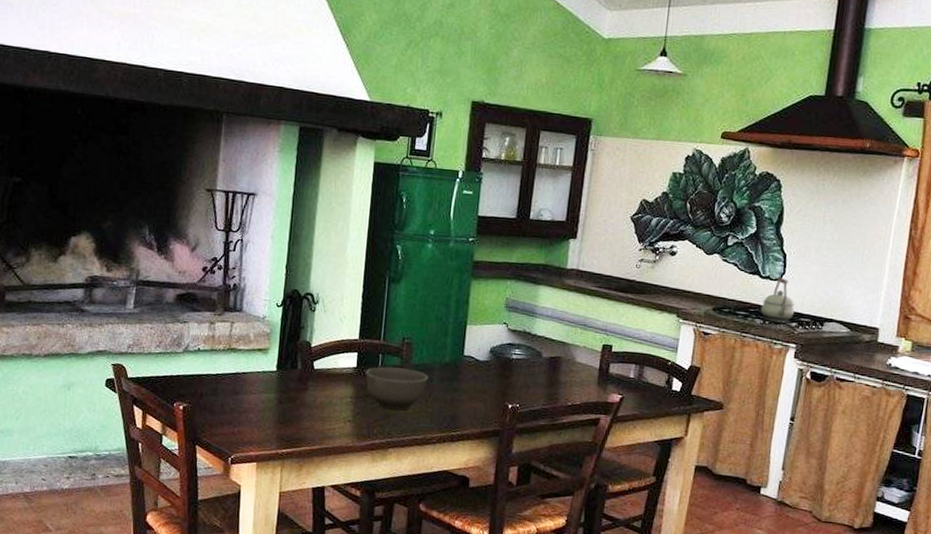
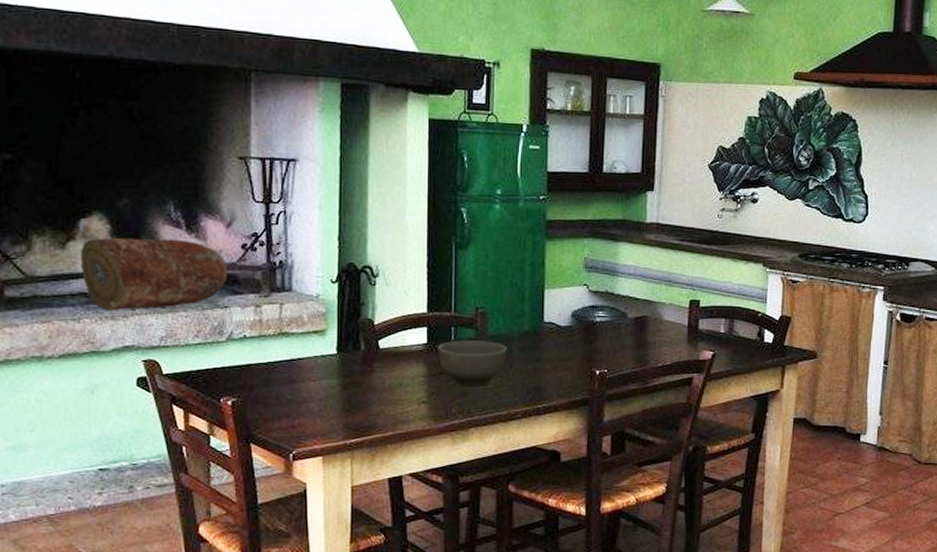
decorative log: none [68,254,190,319] -> present [80,237,228,311]
kettle: present [760,277,795,323] -> none [846,219,880,266]

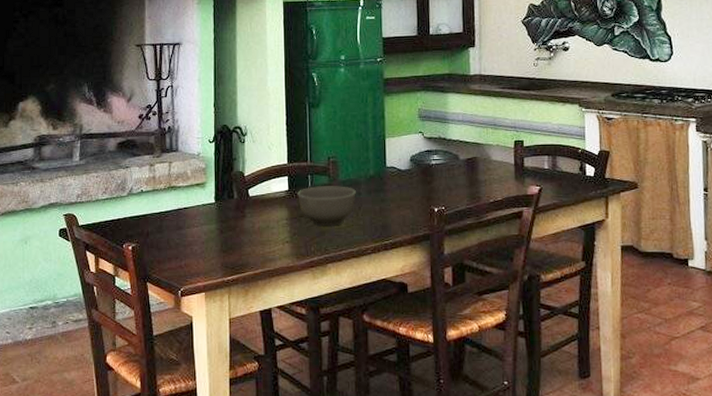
decorative log: present [80,237,228,311] -> none [18,114,129,175]

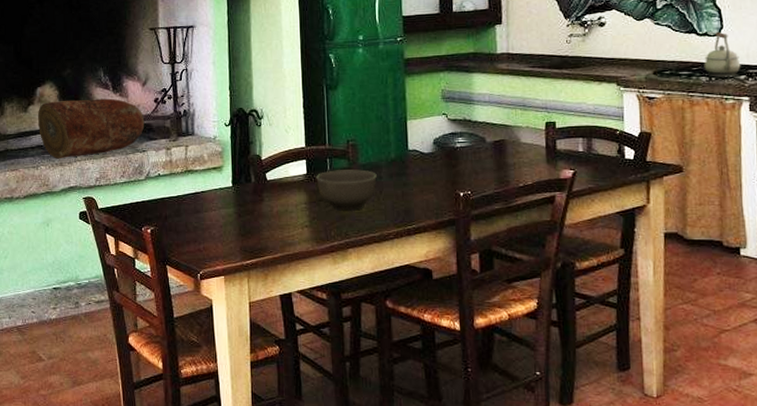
decorative log: none [18,114,129,175] -> present [37,98,145,159]
kettle: none [656,58,689,100] -> present [704,32,741,78]

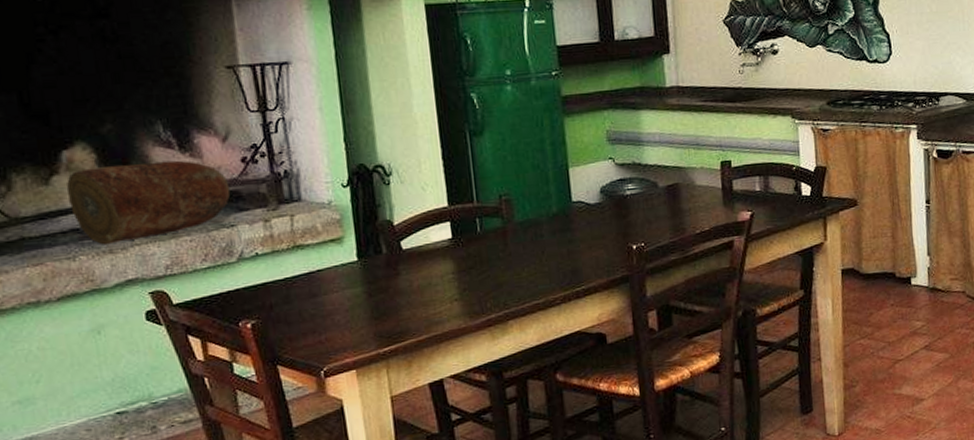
bowl: present [316,169,377,210] -> none [464,228,538,277]
kettle: present [704,32,741,78] -> none [874,59,909,106]

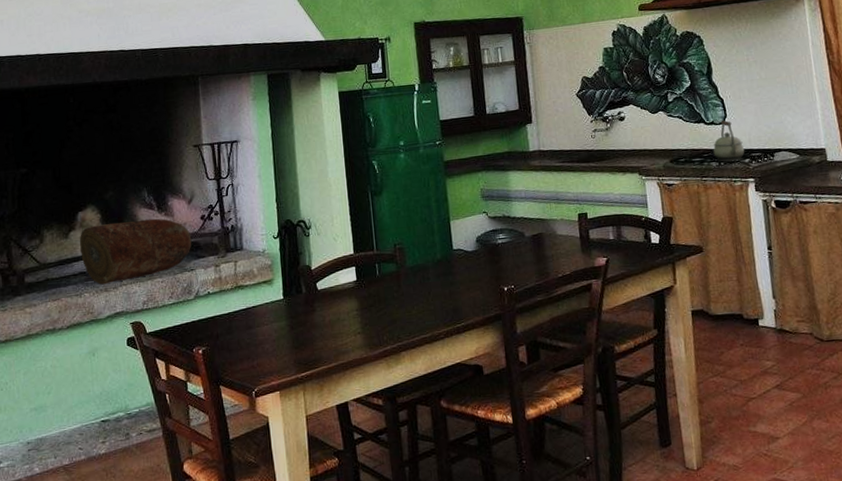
kettle: none [874,59,909,106] -> present [713,120,745,163]

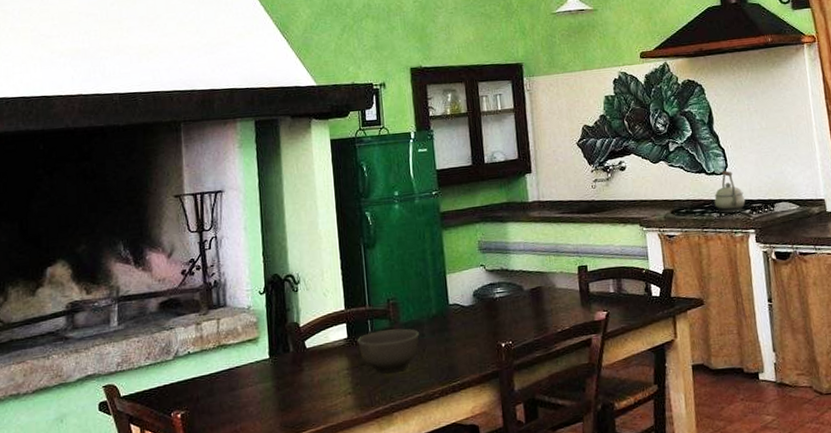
decorative log: present [79,218,192,285] -> none [47,273,171,346]
bowl: none [366,272,425,314] -> present [357,328,420,373]

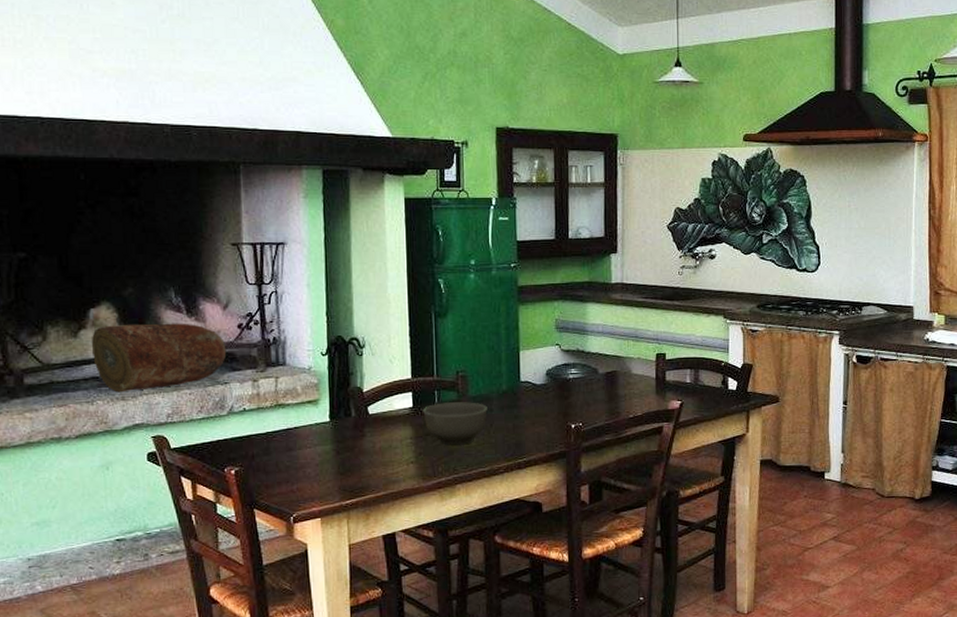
decorative log: none [47,273,171,346] -> present [91,323,227,393]
kettle: present [714,171,746,213] -> none [802,269,834,312]

